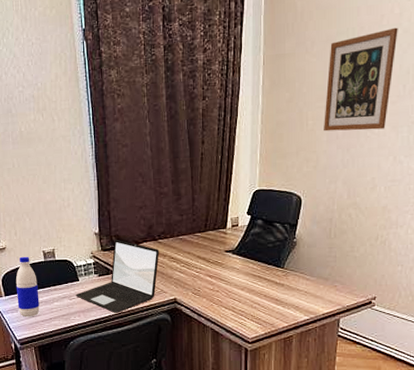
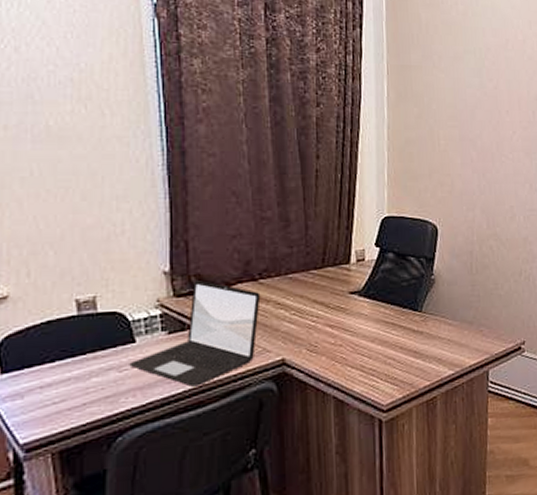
water bottle: present [15,256,40,317] -> none [23,308,65,406]
wall art: present [324,27,398,132] -> none [456,53,523,155]

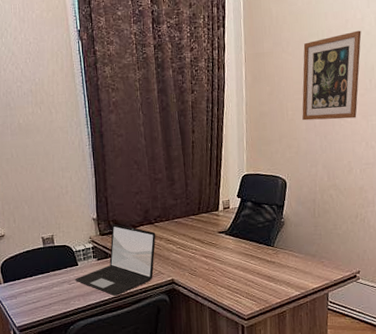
wall art: none [456,53,523,155] -> present [302,30,362,121]

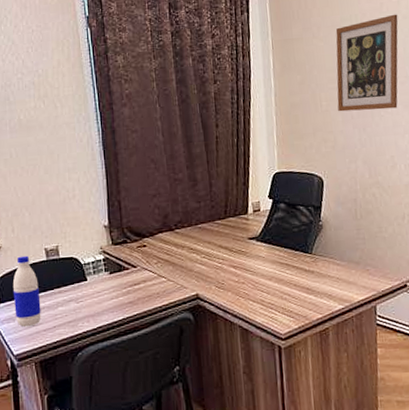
water bottle: none [14,243,39,304] -> present [12,255,41,327]
laptop: present [75,224,156,296] -> none [83,232,177,315]

